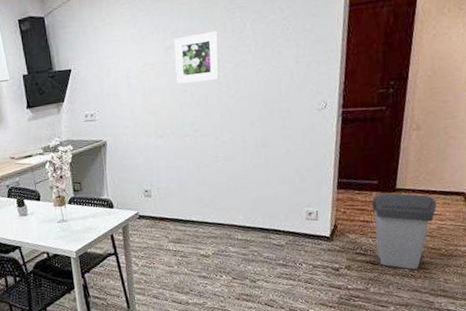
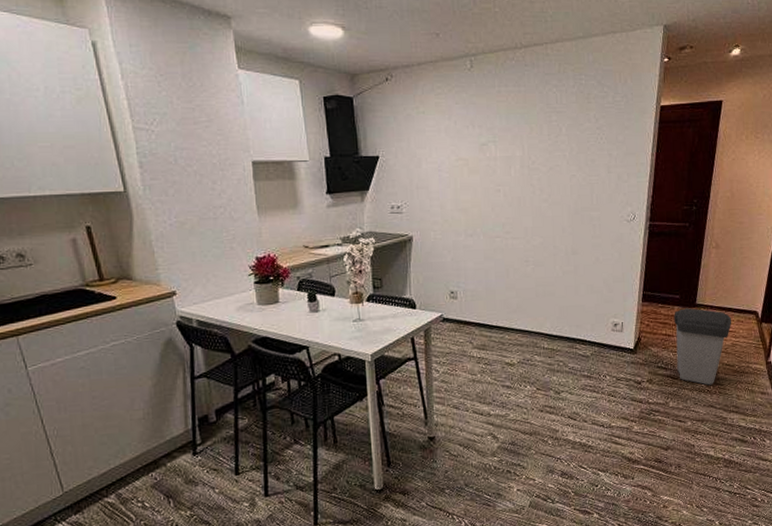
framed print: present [174,30,220,85] -> none [489,132,535,183]

